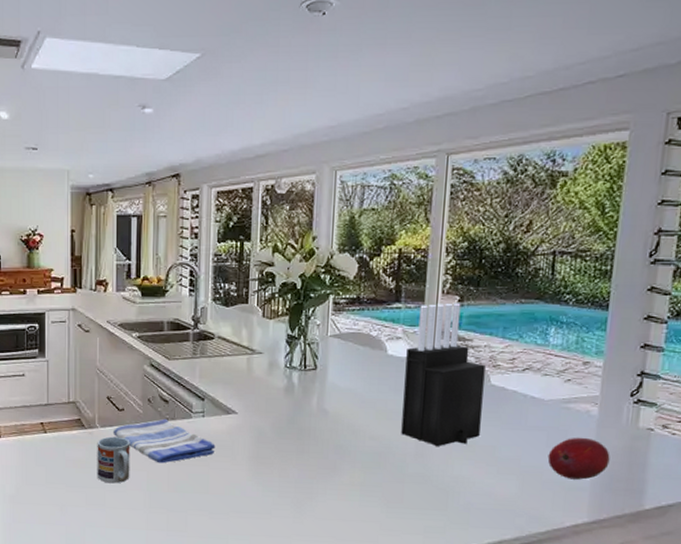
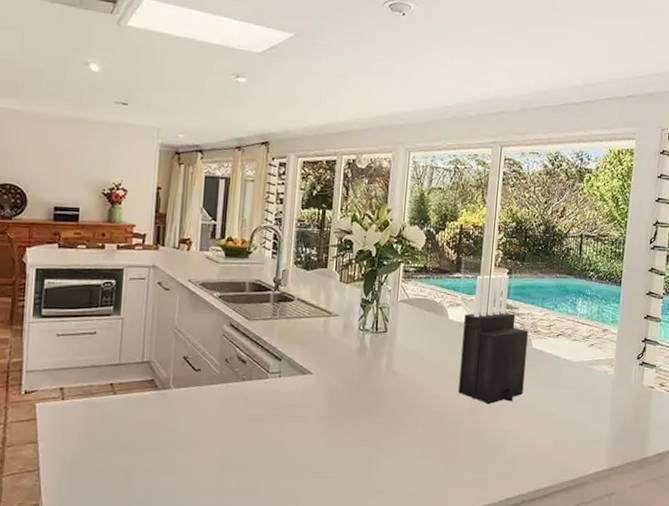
cup: present [97,436,130,484] -> none [167,397,205,447]
dish towel: present [112,418,216,464] -> none [187,379,290,425]
fruit: present [547,437,610,480] -> none [576,394,623,432]

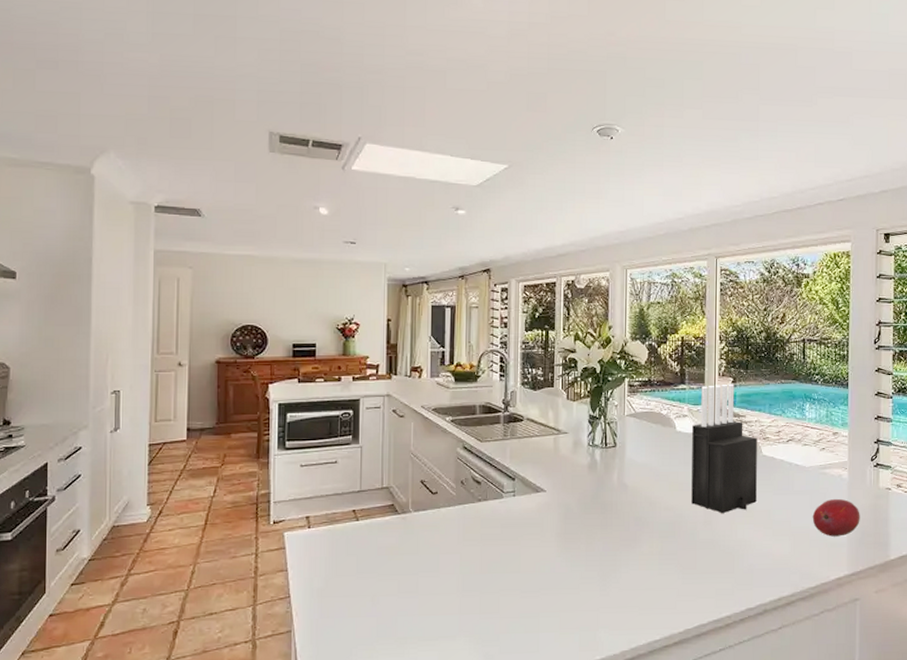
fruit: none [576,394,623,432] -> present [812,498,860,537]

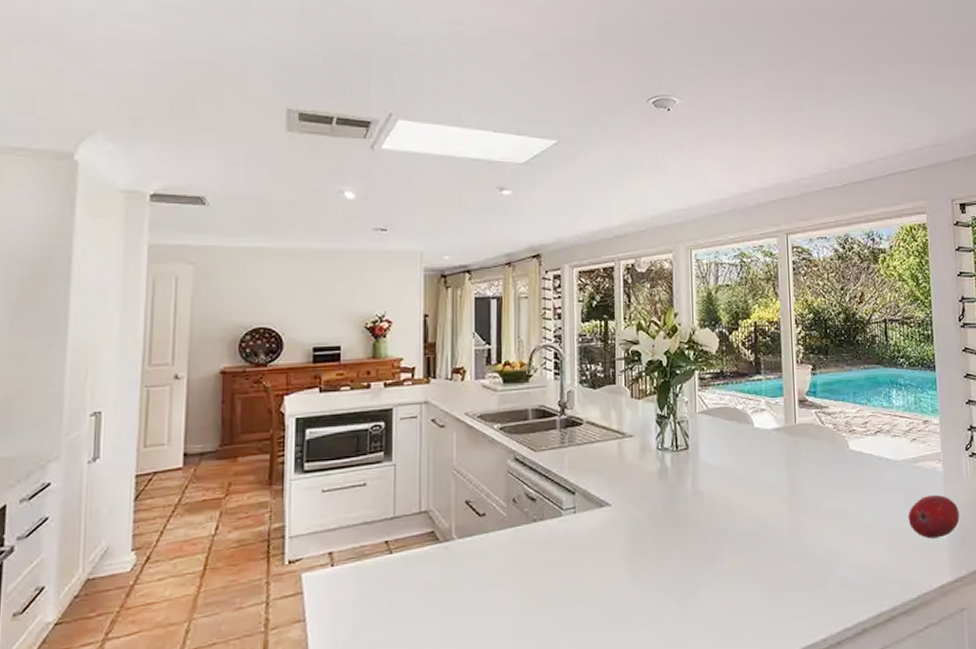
knife block: present [691,384,757,514] -> none [771,371,846,520]

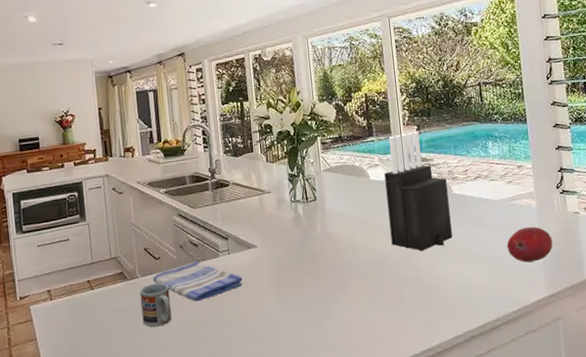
cup: none [454,547,494,608] -> present [140,283,172,328]
dish towel: none [472,519,589,575] -> present [152,260,243,302]
knife block: none [771,371,846,520] -> present [384,131,452,252]

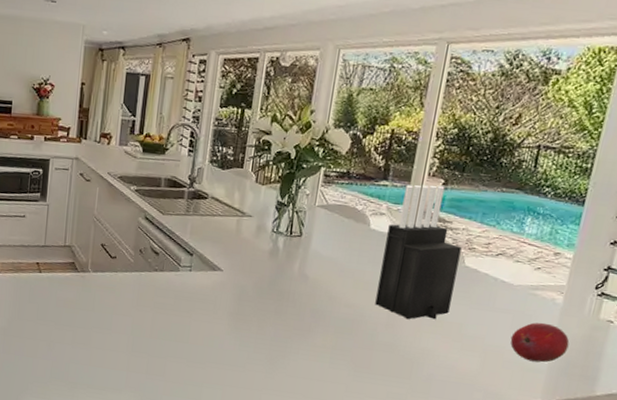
cup: present [140,283,172,328] -> none [85,281,119,326]
dish towel: present [152,260,243,302] -> none [103,269,199,311]

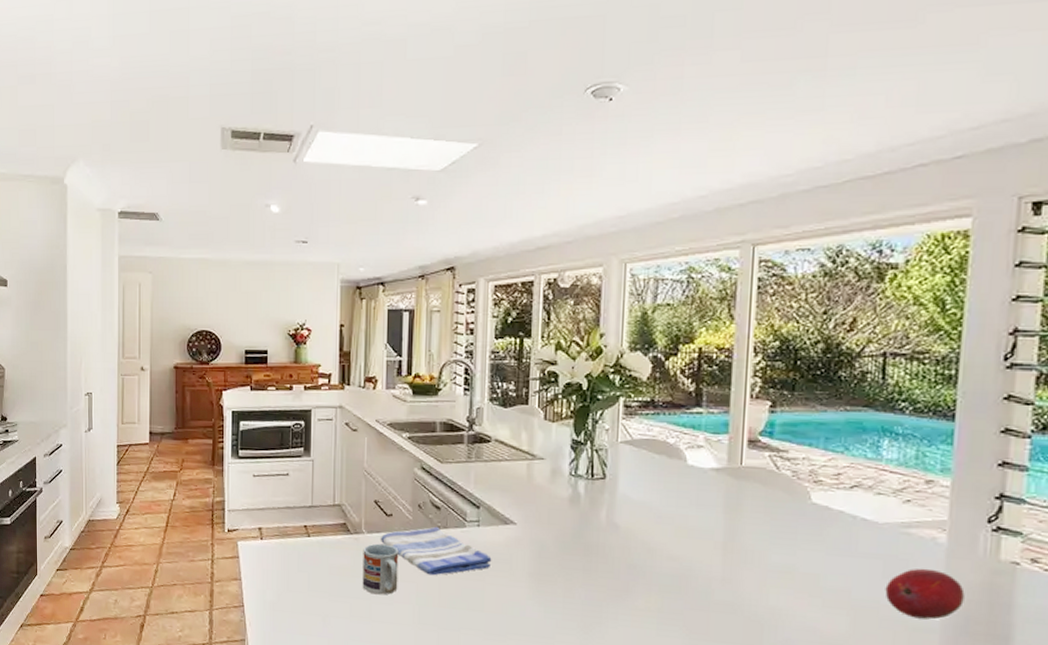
cup: none [85,281,119,326] -> present [362,543,399,595]
dish towel: none [103,269,199,311] -> present [380,526,492,576]
knife block: present [375,184,462,320] -> none [705,408,805,572]

